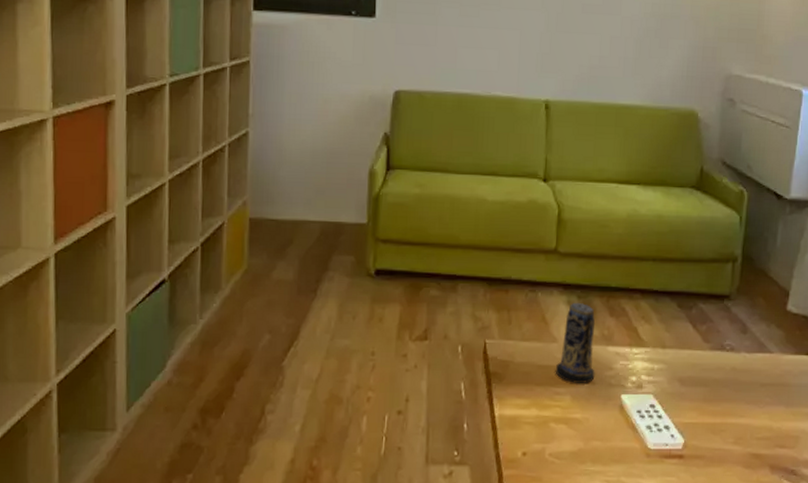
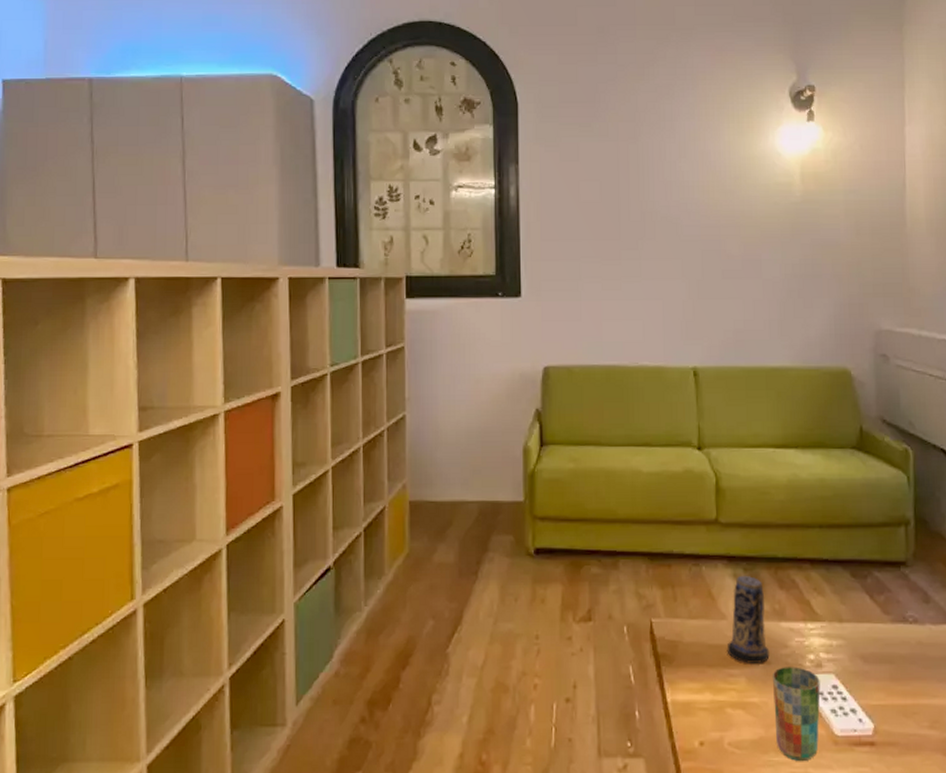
cup: none [594,387,639,472] -> present [773,667,821,762]

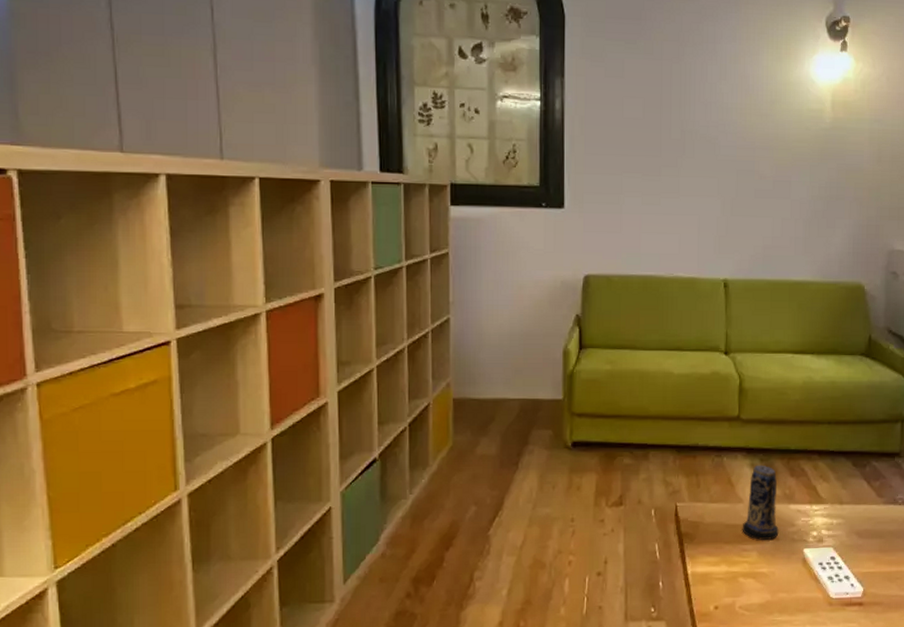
cup: present [773,667,821,762] -> none [780,542,821,620]

